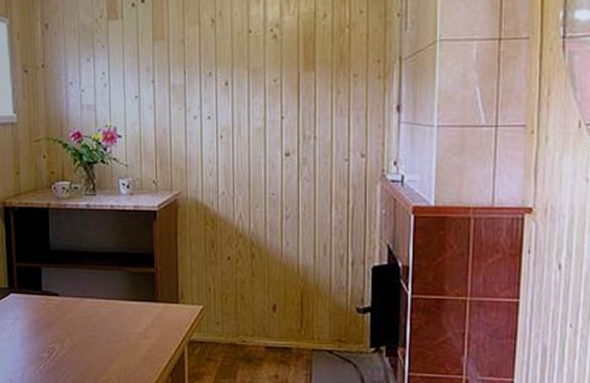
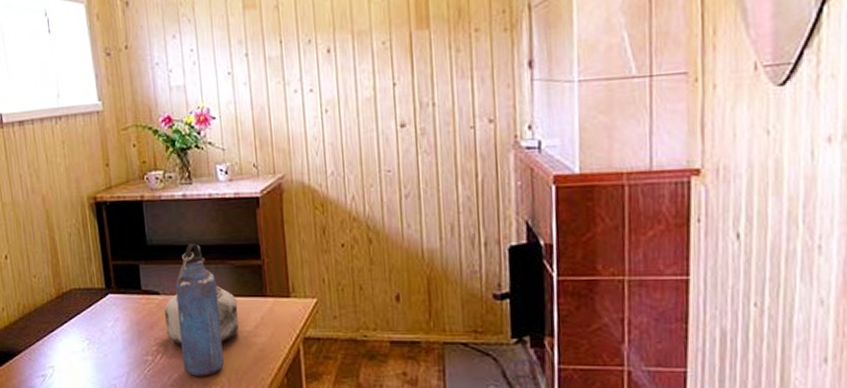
kettle: none [63,251,131,344] -> present [165,245,239,345]
water bottle: none [74,250,114,374] -> present [175,243,224,377]

